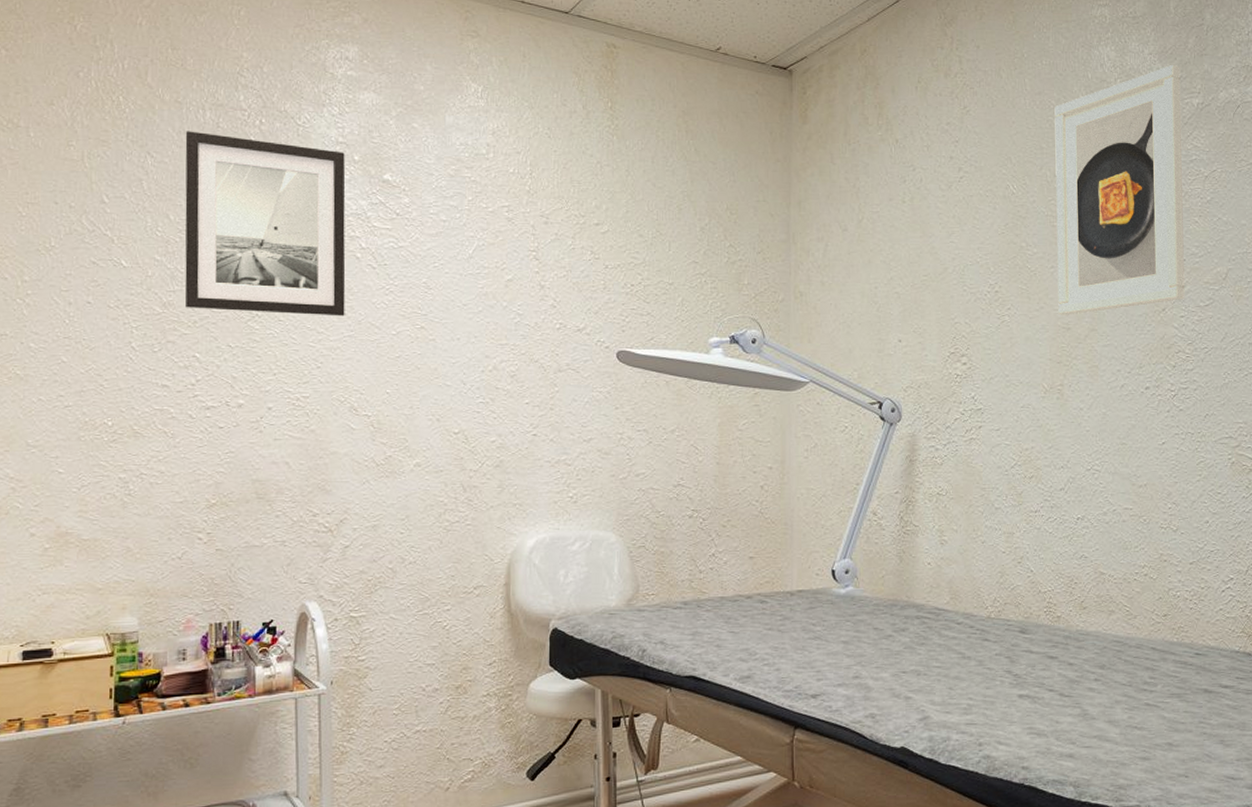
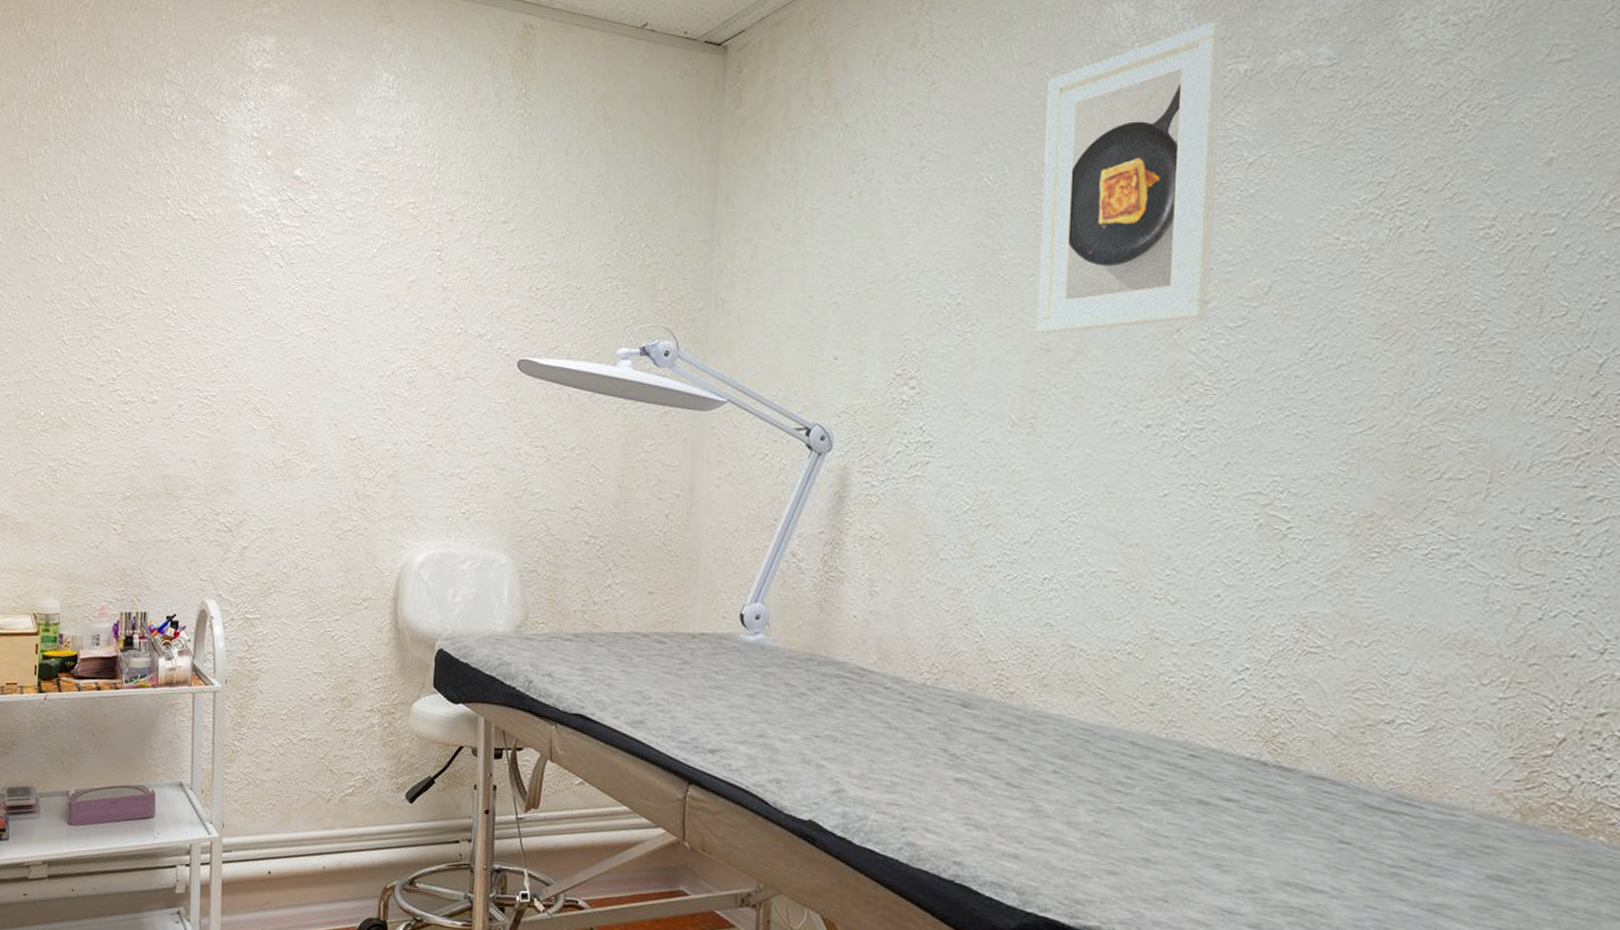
wall art: present [184,131,346,316] -> none [110,128,259,316]

